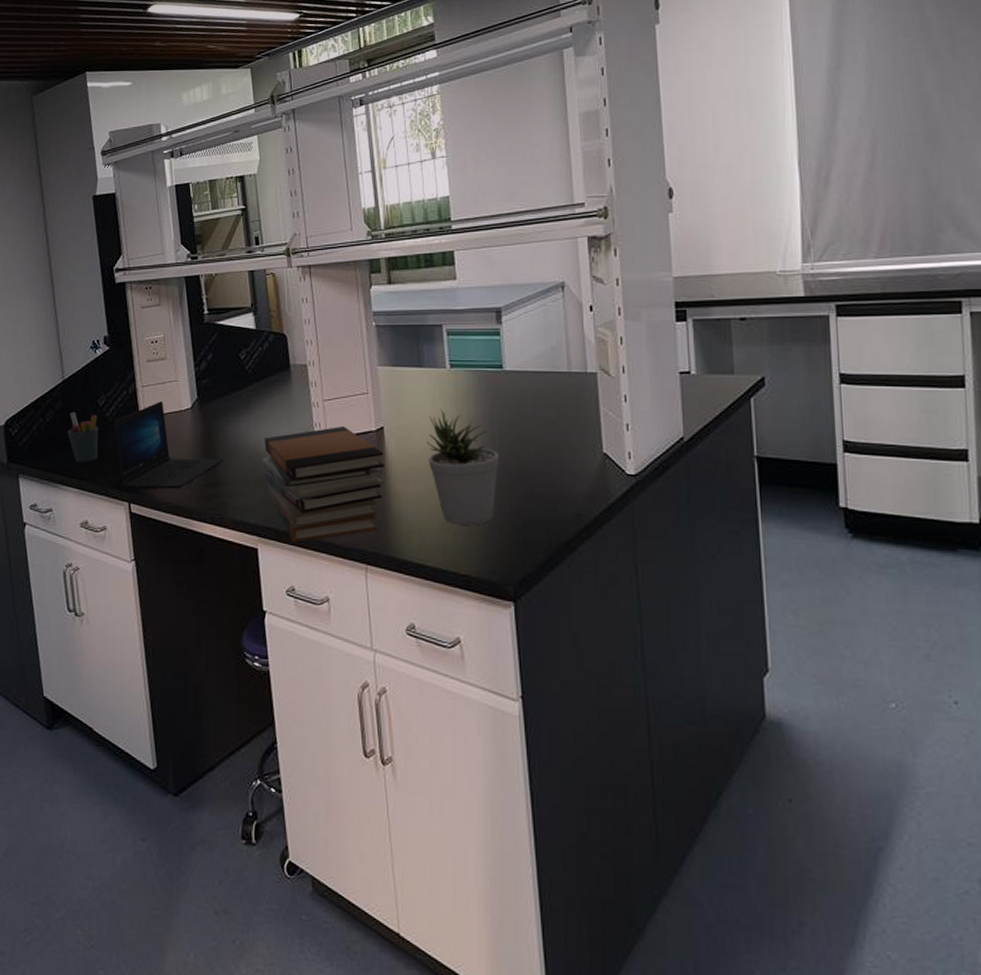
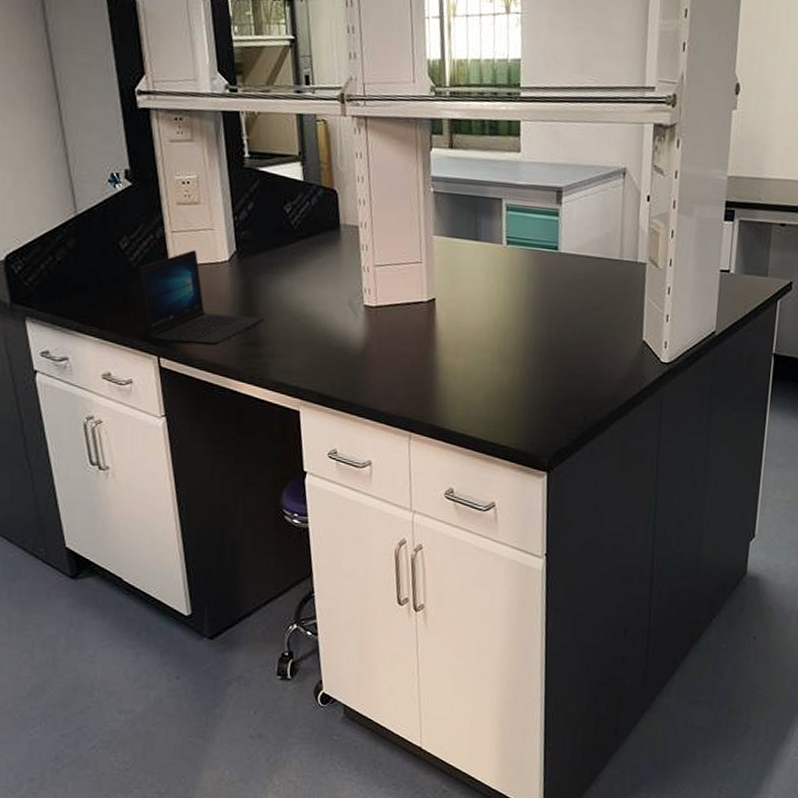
pen holder: present [67,412,98,463] -> none [83,253,121,311]
book stack: present [261,427,385,543] -> none [306,294,435,408]
potted plant: present [426,409,499,526] -> none [477,285,546,401]

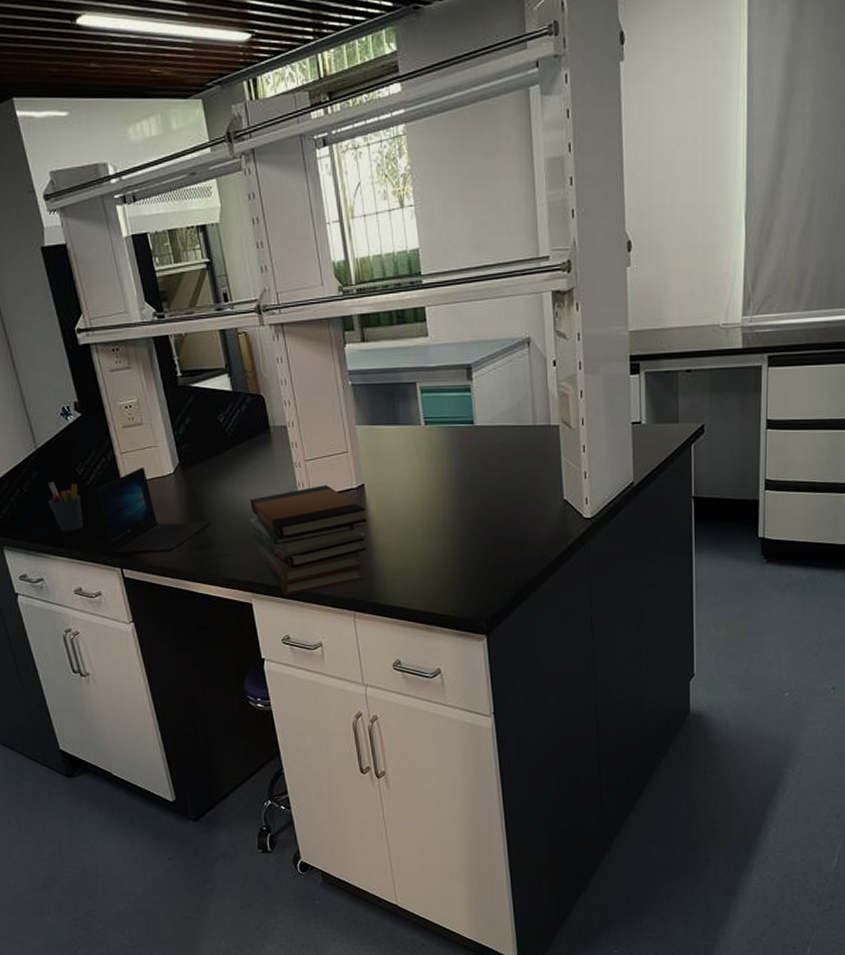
pen holder: none [83,253,121,311] -> present [47,482,84,532]
book stack: none [306,294,435,408] -> present [249,485,368,596]

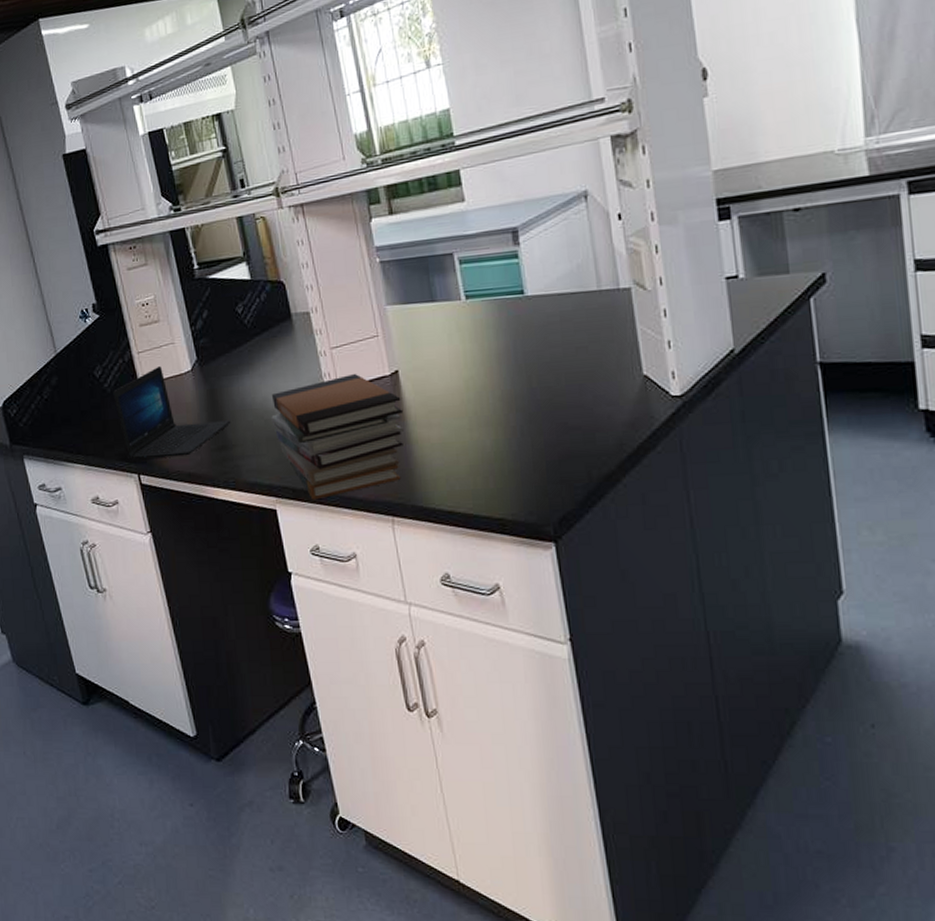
pen holder: present [47,482,84,532] -> none [66,387,101,438]

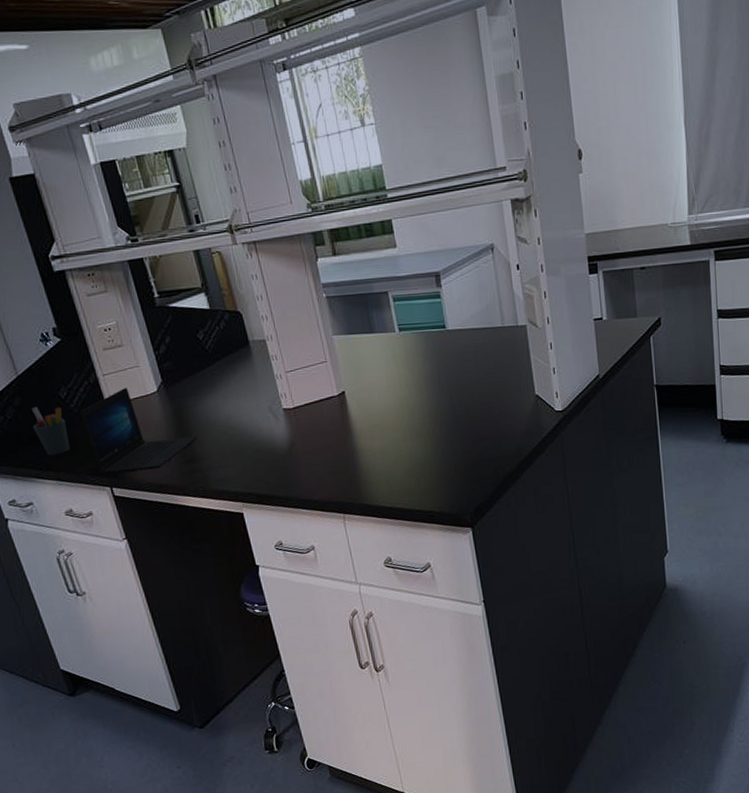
pen holder: none [66,387,101,438] -> present [31,407,71,456]
book stack: present [271,374,404,500] -> none [234,394,351,504]

